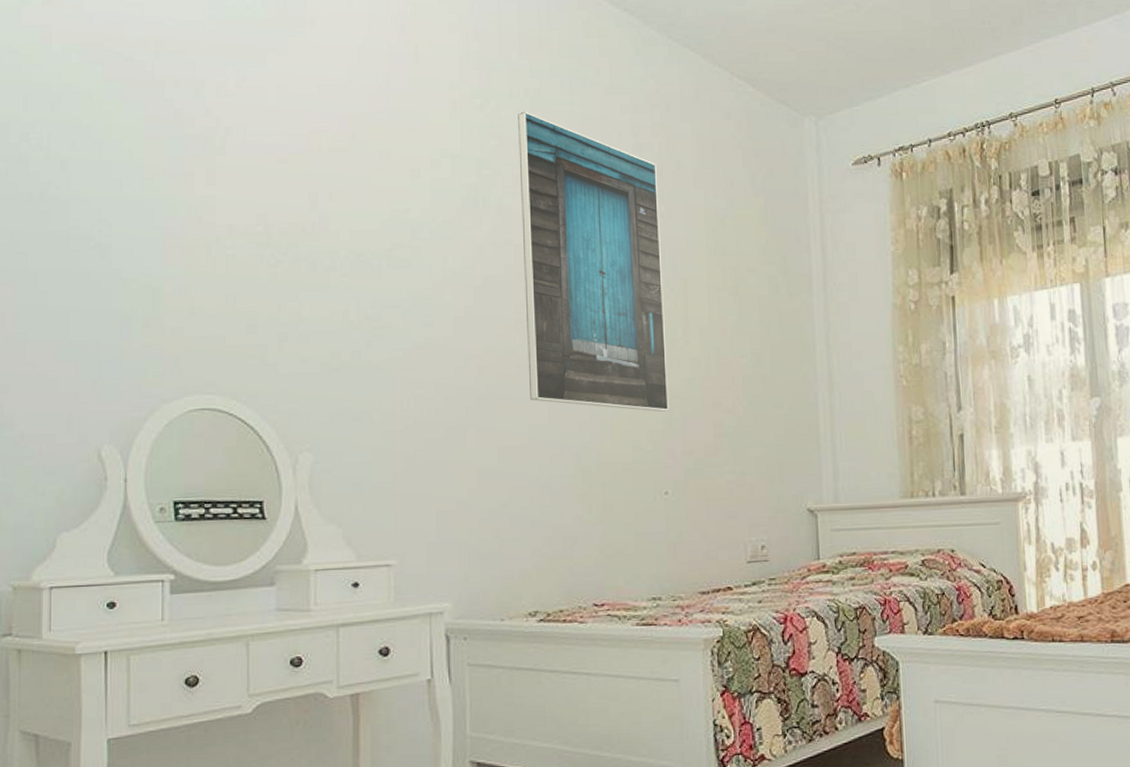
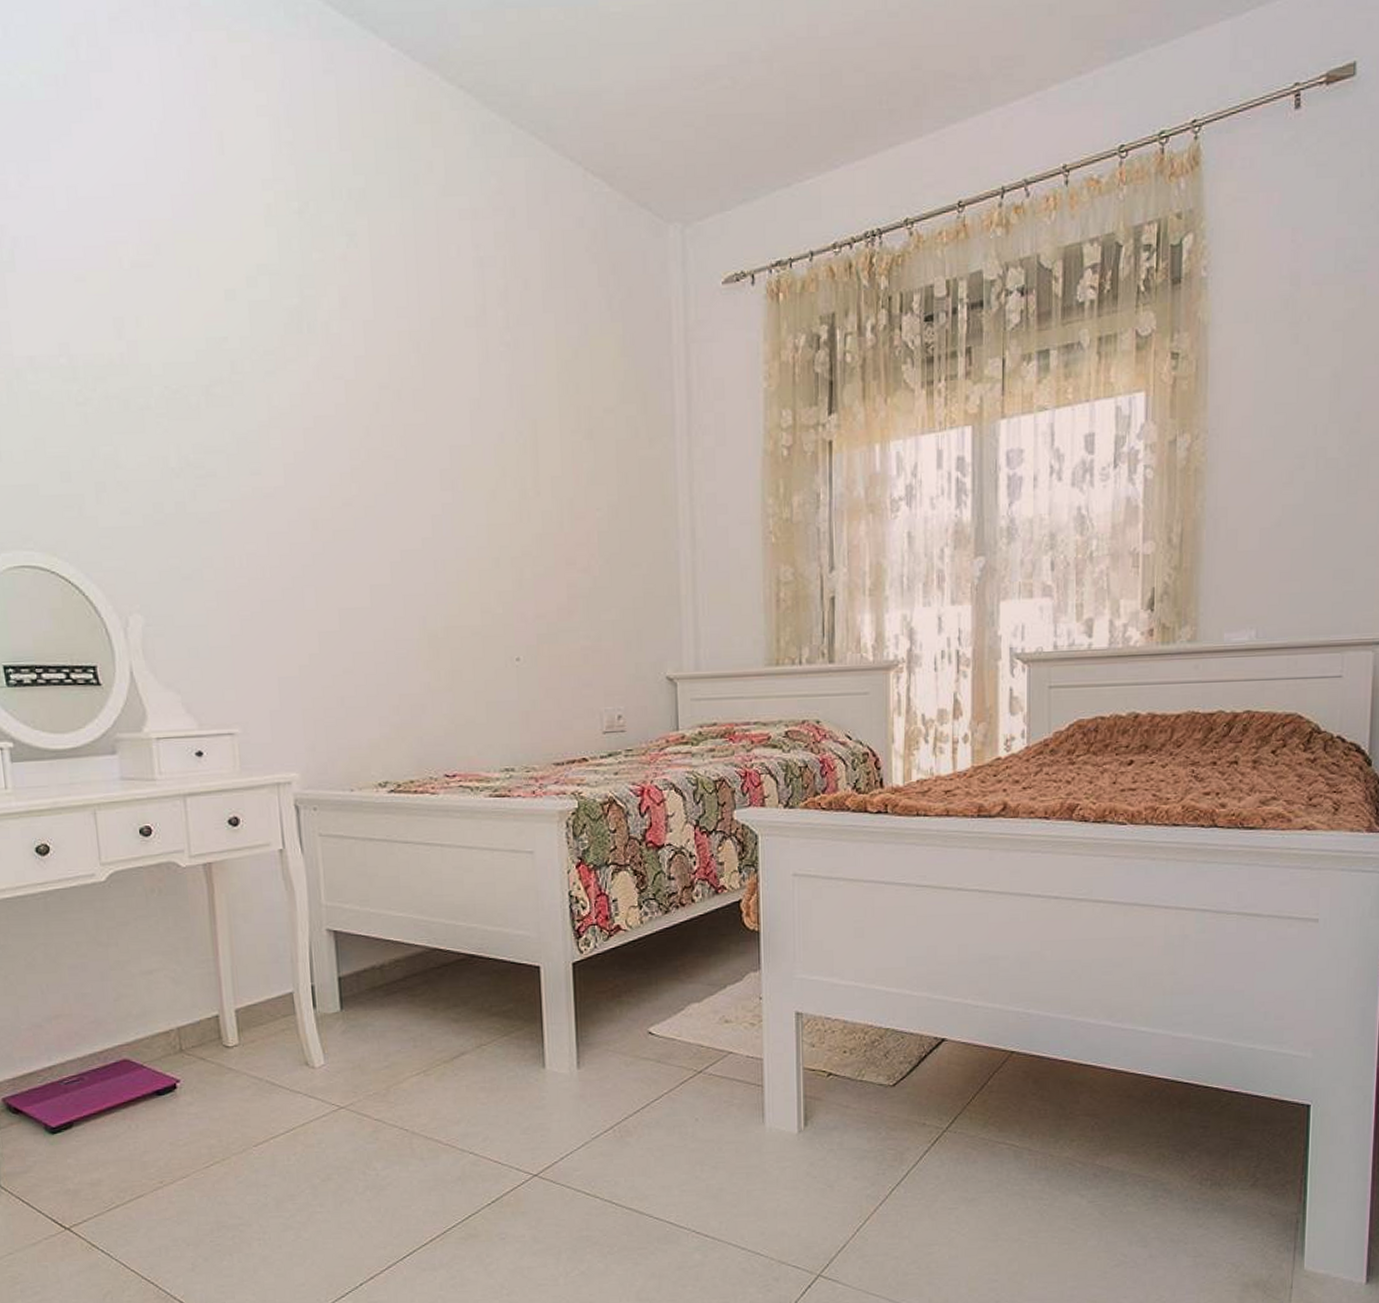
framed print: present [518,111,669,412] -> none [342,217,519,571]

